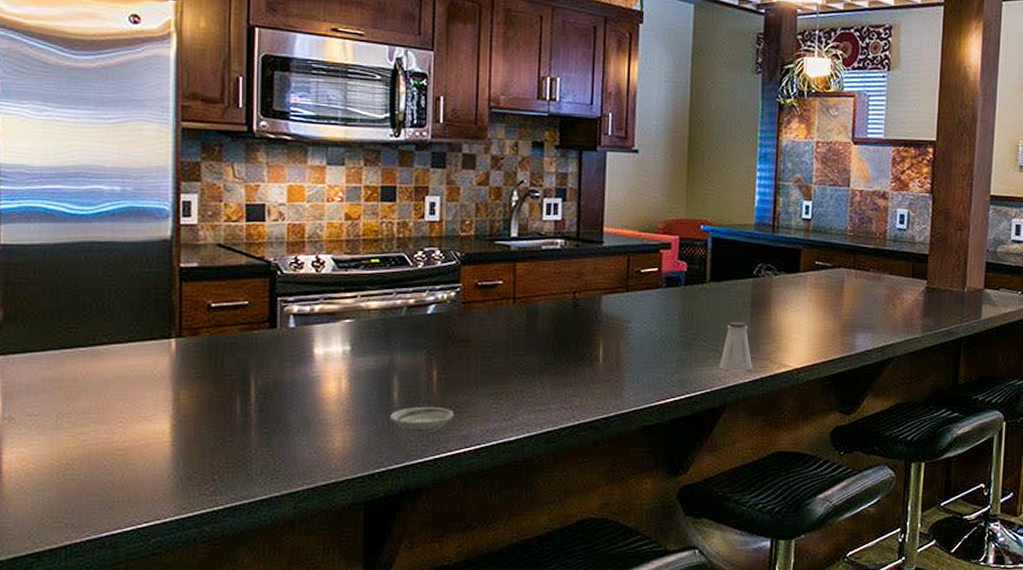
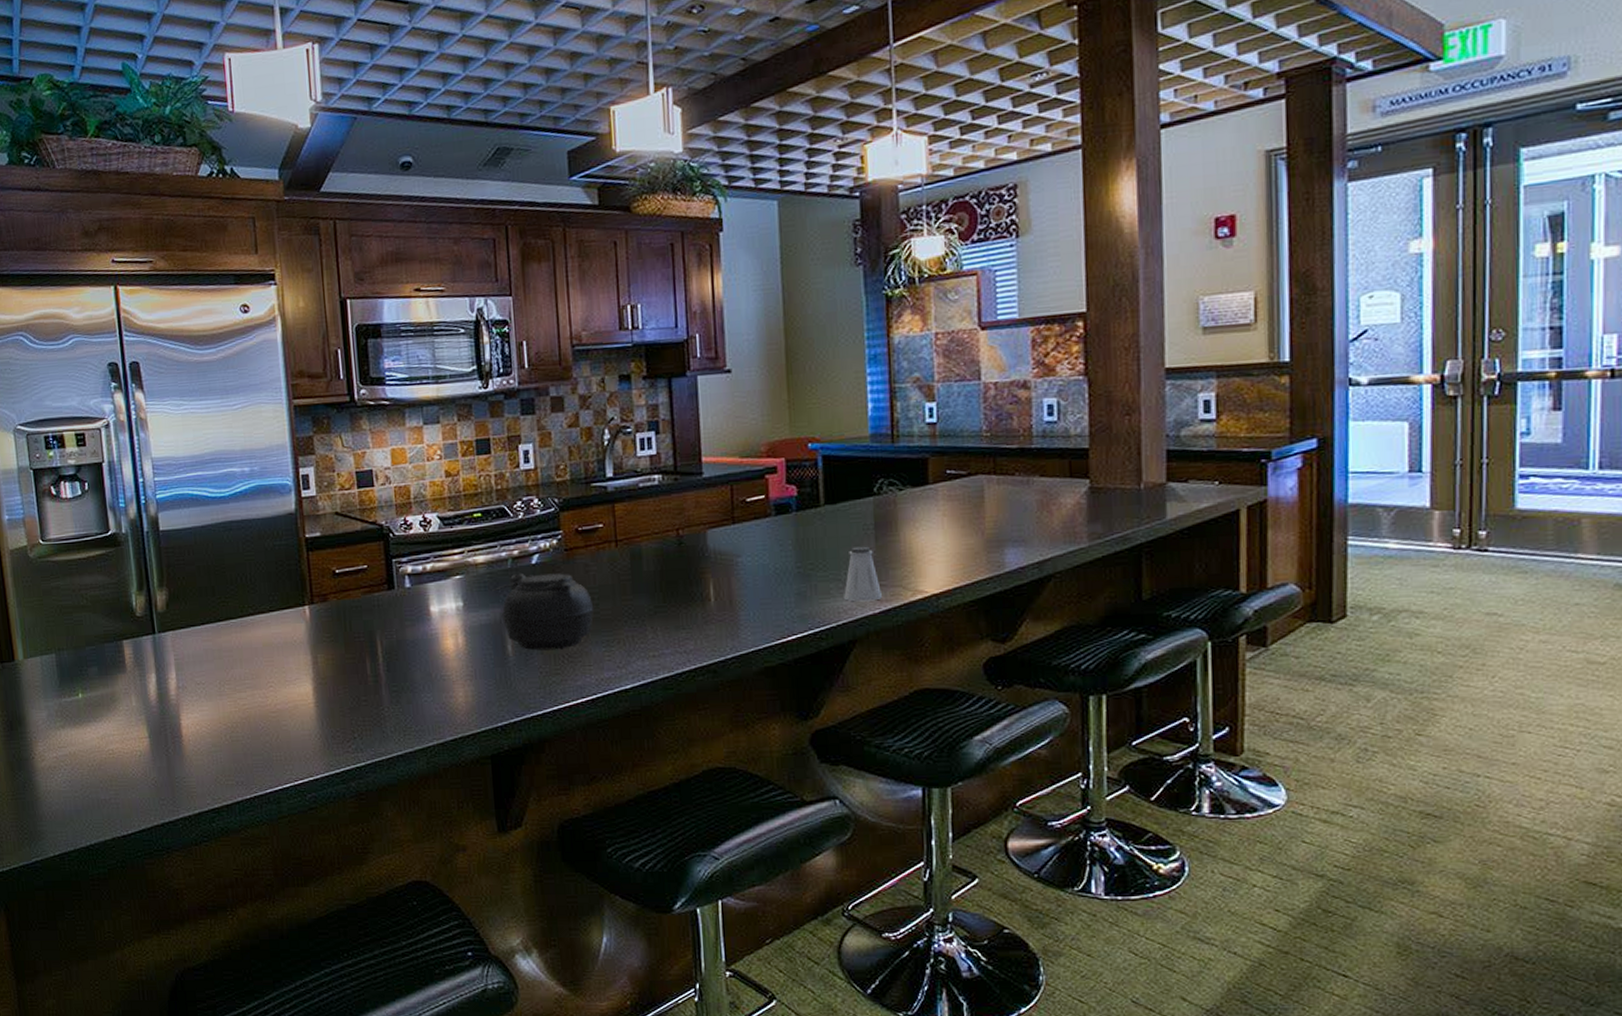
teapot: none [383,321,486,399] -> present [492,573,594,651]
saucer: present [390,407,454,433] -> none [506,658,568,686]

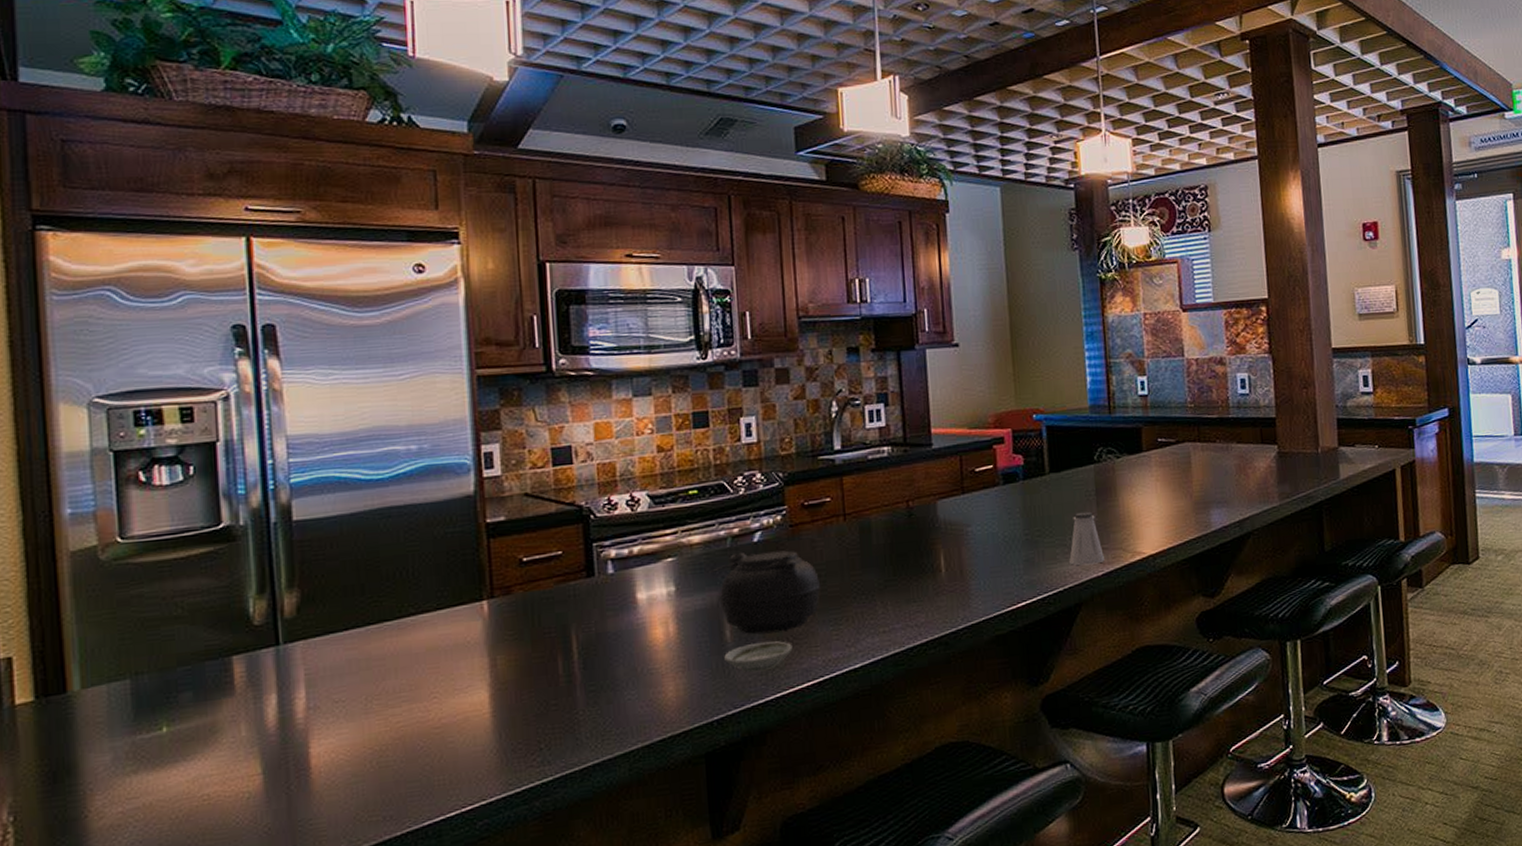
saucer: none [506,658,568,686] -> present [724,641,793,673]

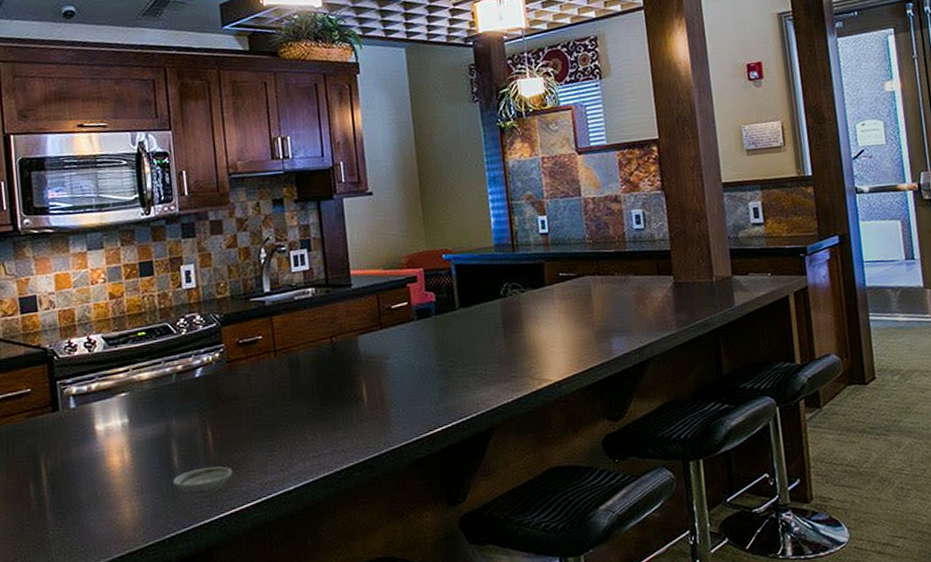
teapot: present [709,550,821,635] -> none [157,384,257,461]
saltshaker: present [1069,511,1104,566] -> none [480,343,513,393]

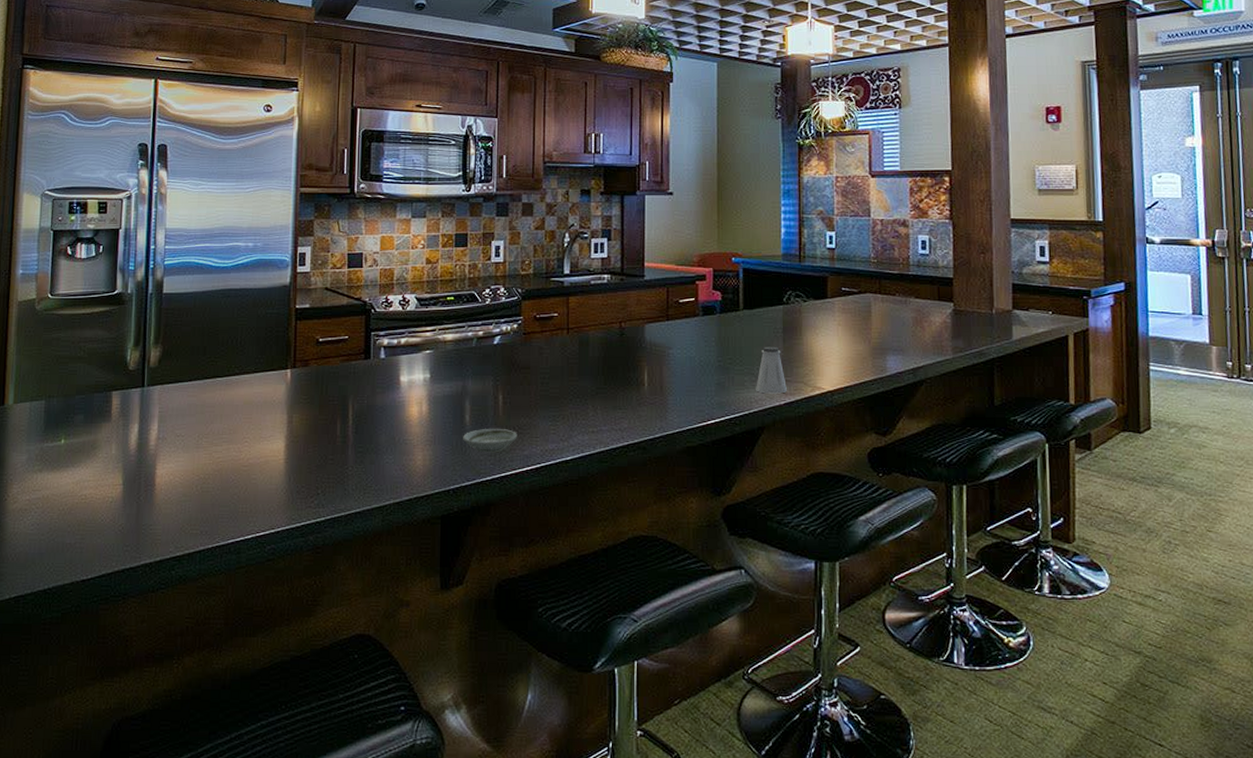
saltshaker: none [480,343,513,393] -> present [756,346,787,394]

